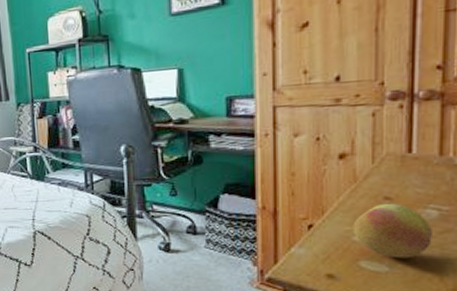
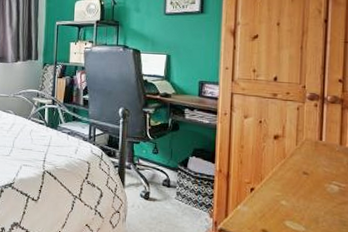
fruit: present [353,204,432,258] -> none [281,177,334,222]

